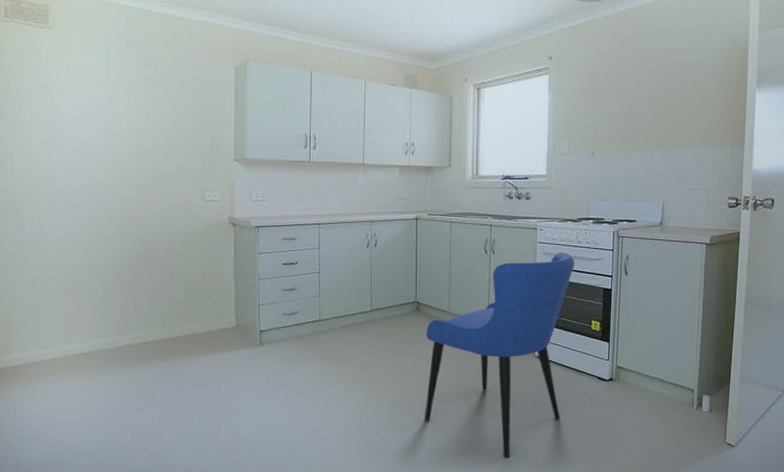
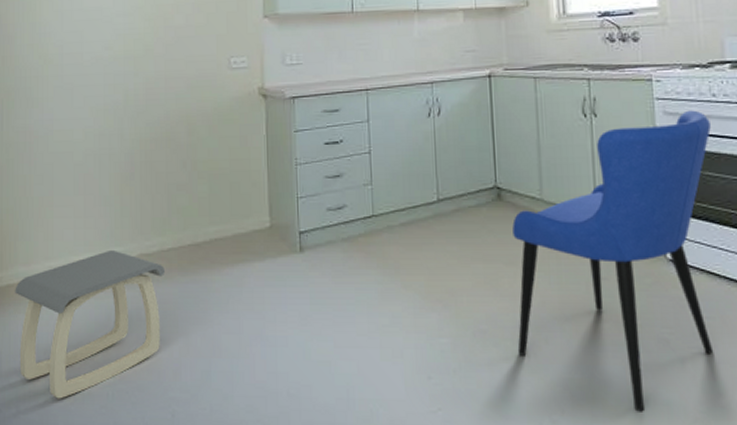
stool: none [12,341,147,455] -> present [15,249,166,399]

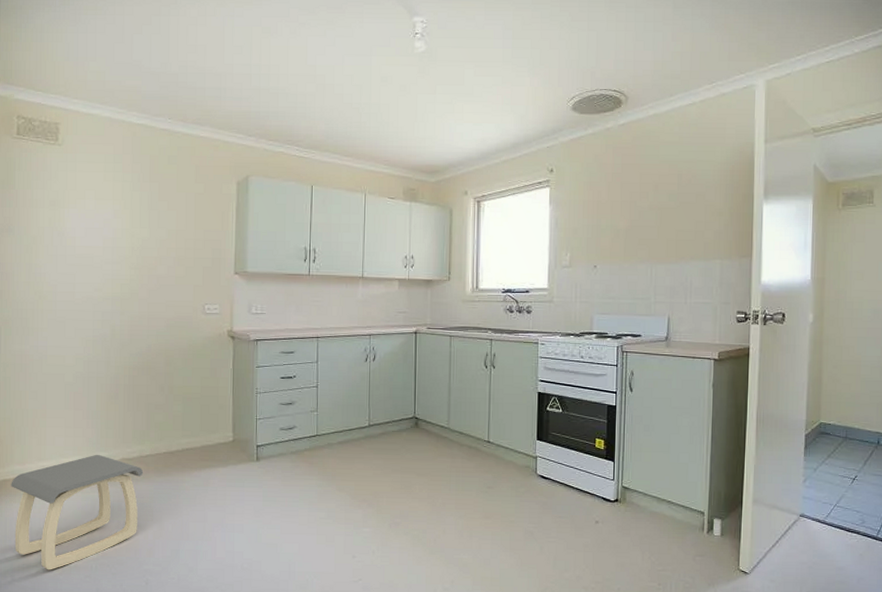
dining chair: present [512,110,714,412] -> none [422,367,577,582]

